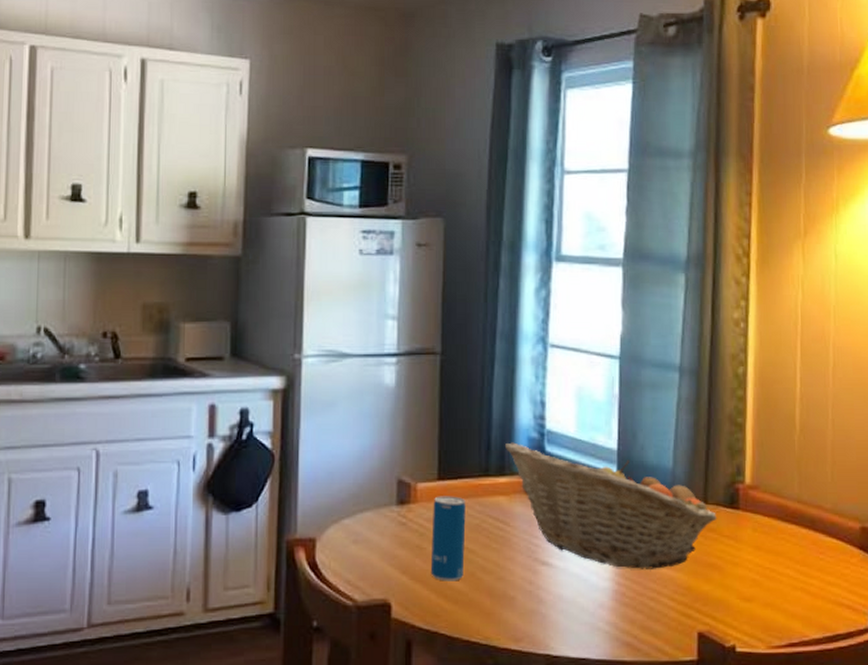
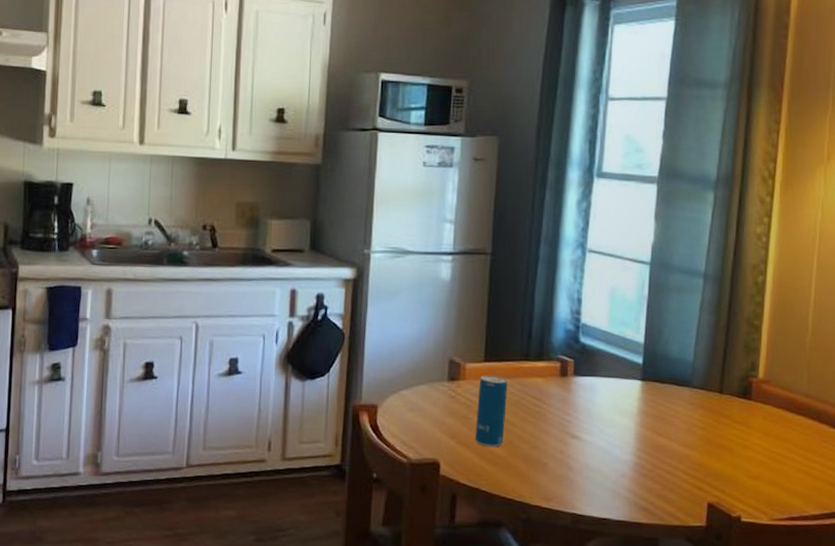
fruit basket: present [504,442,718,569] -> none [543,332,731,447]

